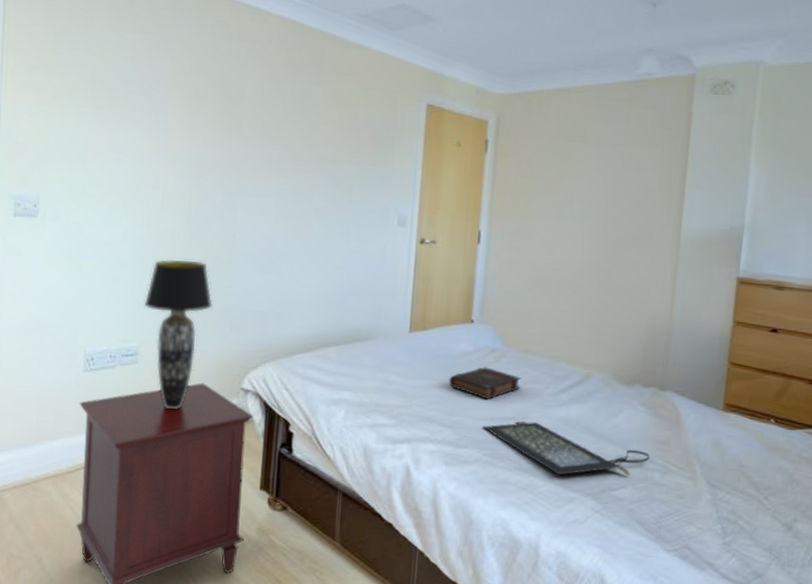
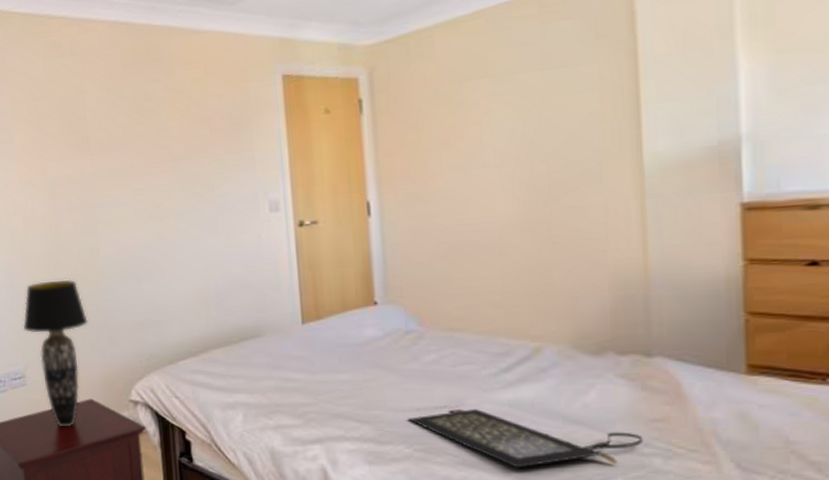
book: present [448,367,521,400] -> none [357,352,449,388]

